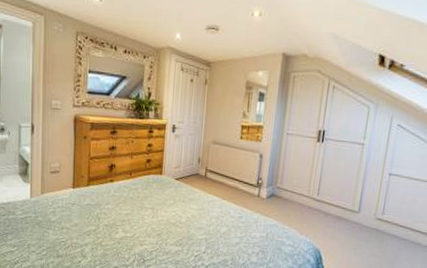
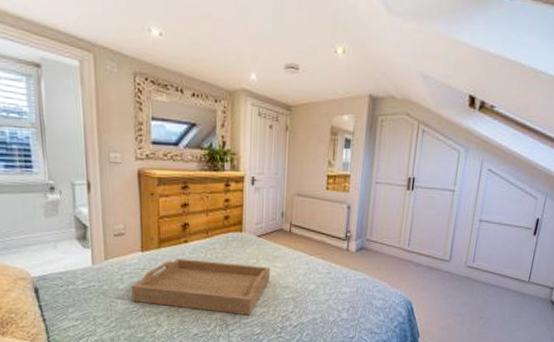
serving tray: none [62,196,186,253] -> present [131,259,271,316]

